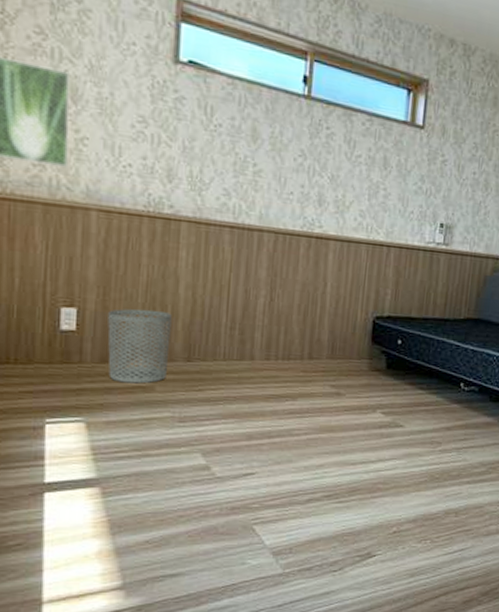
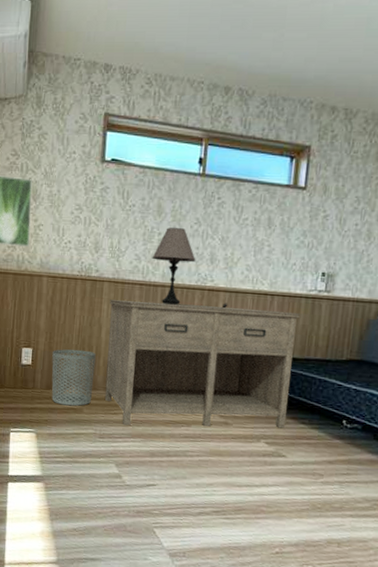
nightstand: none [185,245,418,405] -> present [104,300,300,429]
table lamp: none [245,157,340,261] -> present [152,227,228,309]

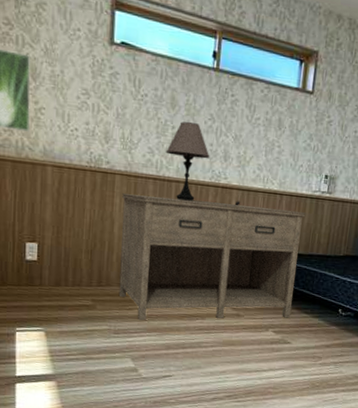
waste bin: present [51,349,96,407] -> none [60,244,109,303]

